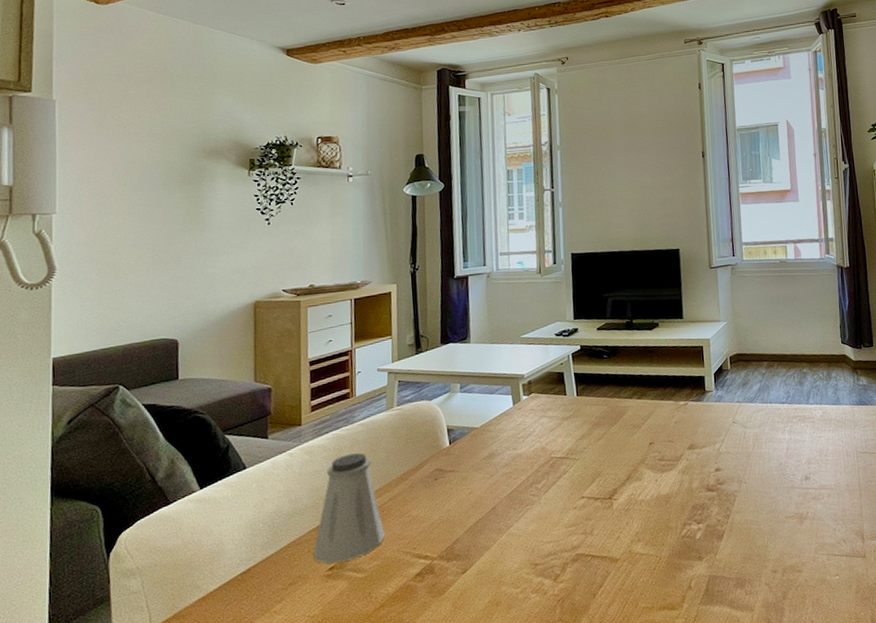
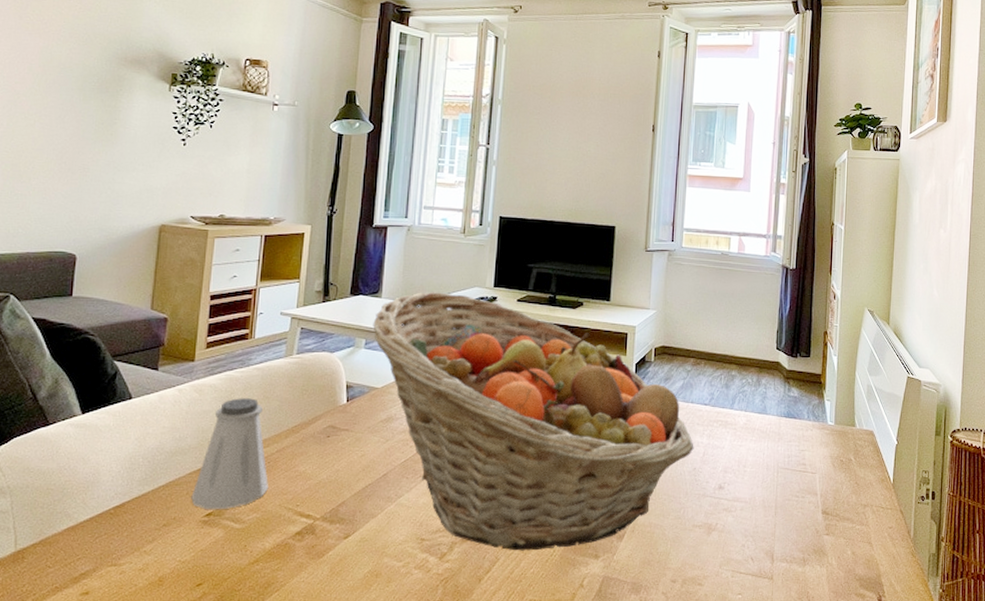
fruit basket: none [465,330,778,563] -> present [373,291,694,551]

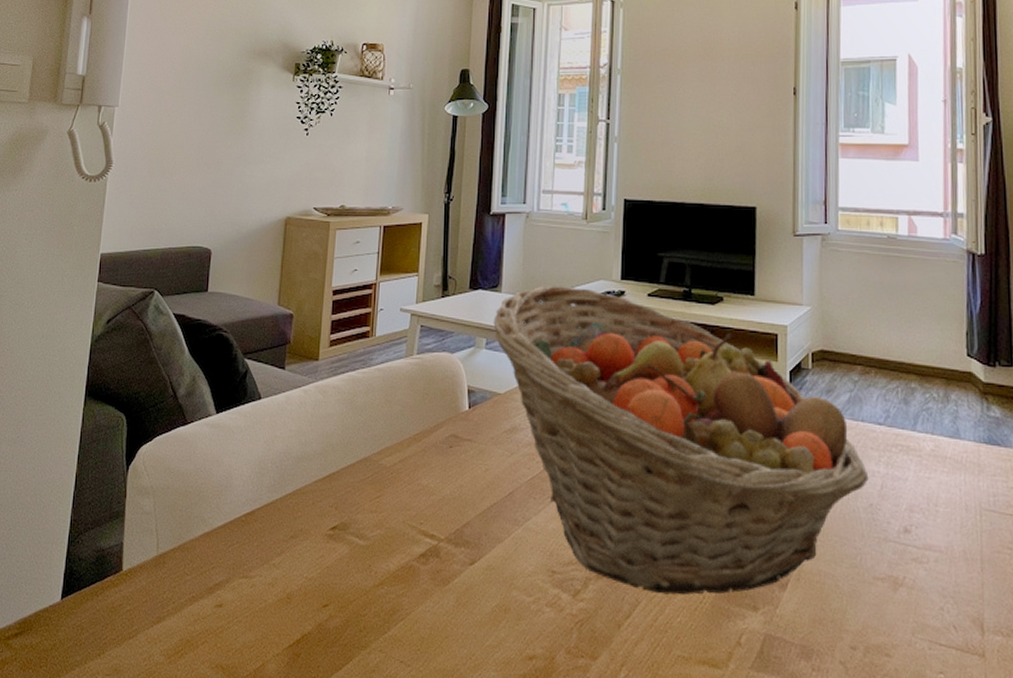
saltshaker: present [191,398,268,509] -> none [317,401,392,523]

